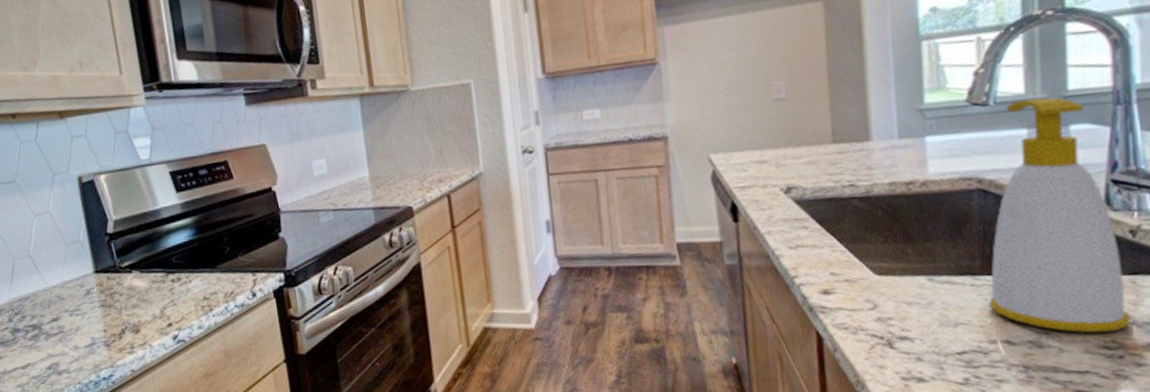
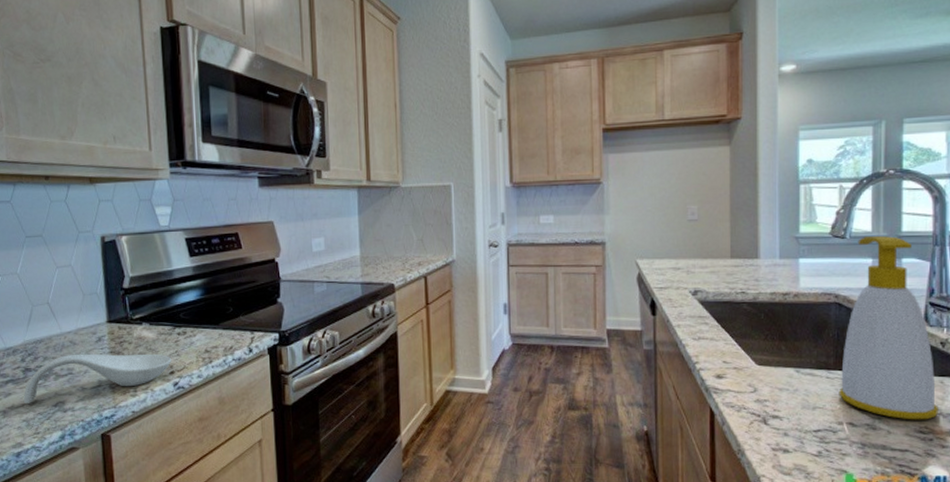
spoon rest: none [15,304,169,367] -> present [23,353,172,403]

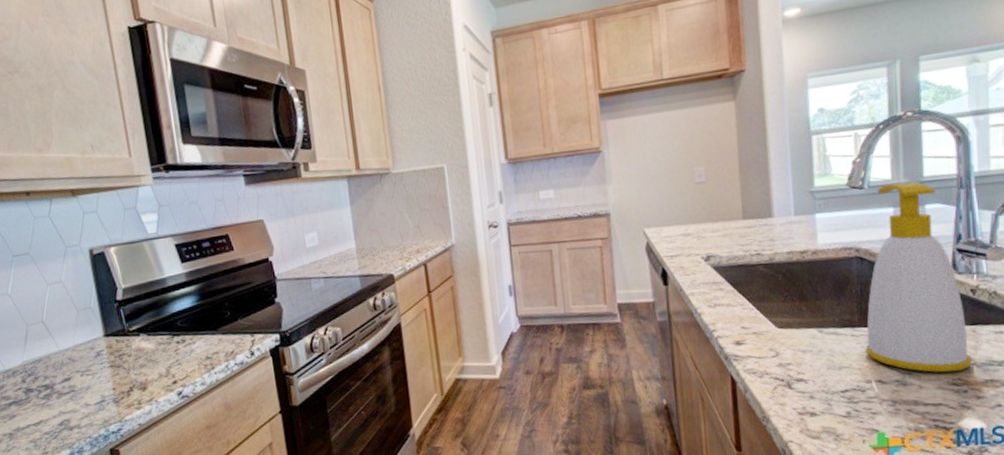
spoon rest: present [23,353,172,403] -> none [28,364,174,424]

